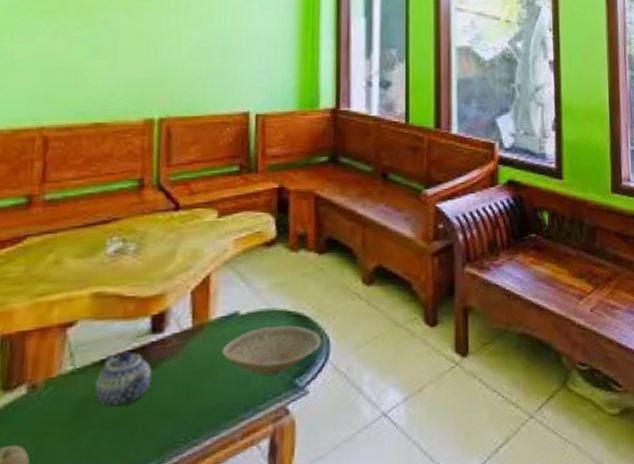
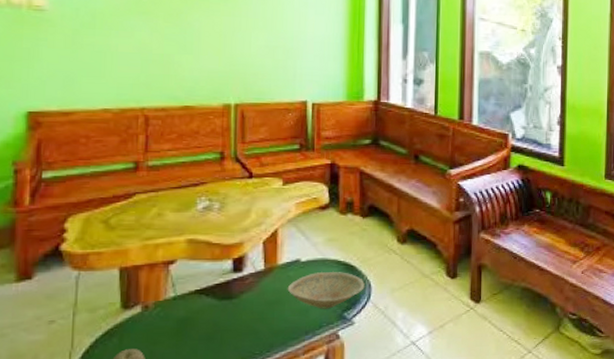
teapot: present [95,350,153,407] -> none [192,284,235,325]

